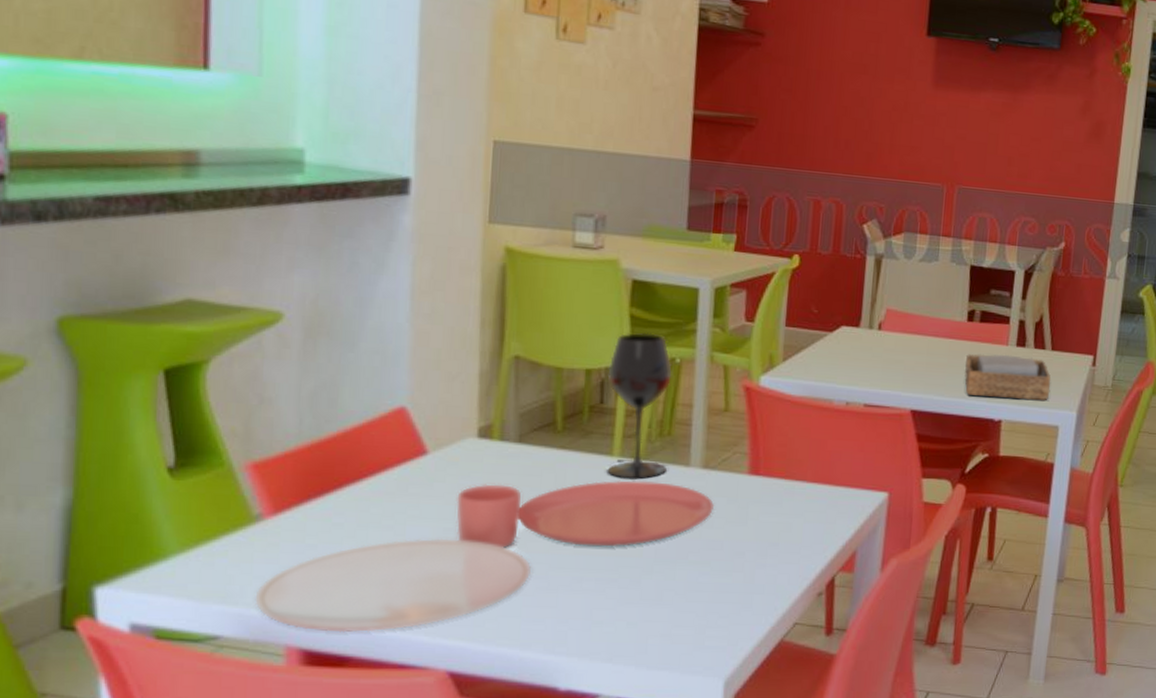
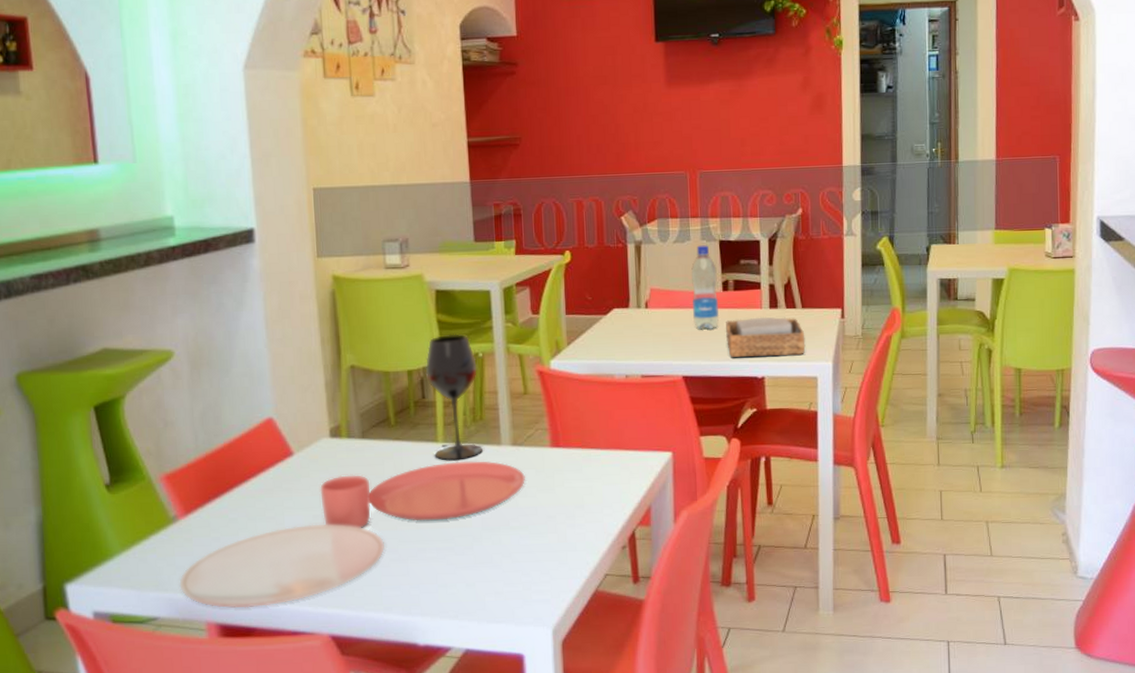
bottle: none [931,268,964,362] -> present [691,245,720,330]

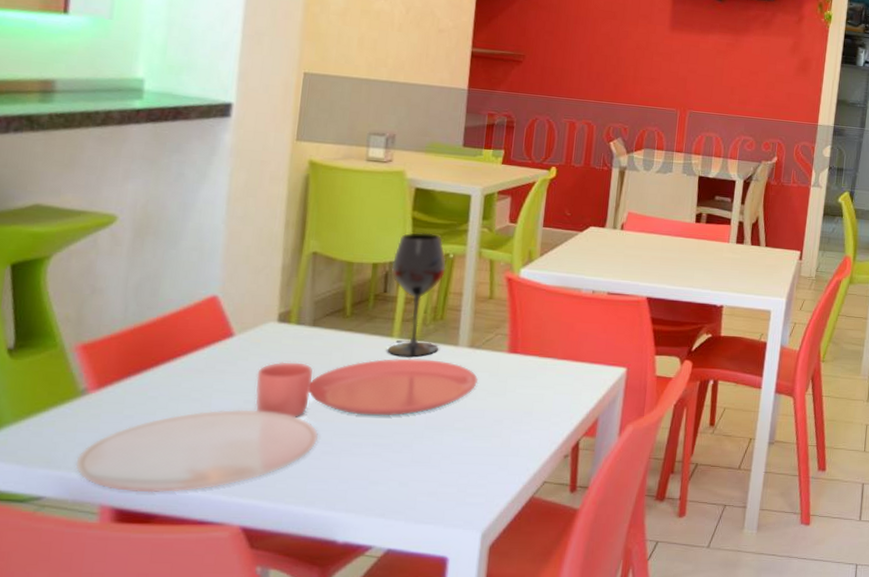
bottle: present [691,245,720,330] -> none [664,178,693,257]
napkin holder: present [726,317,806,358] -> none [693,250,765,290]

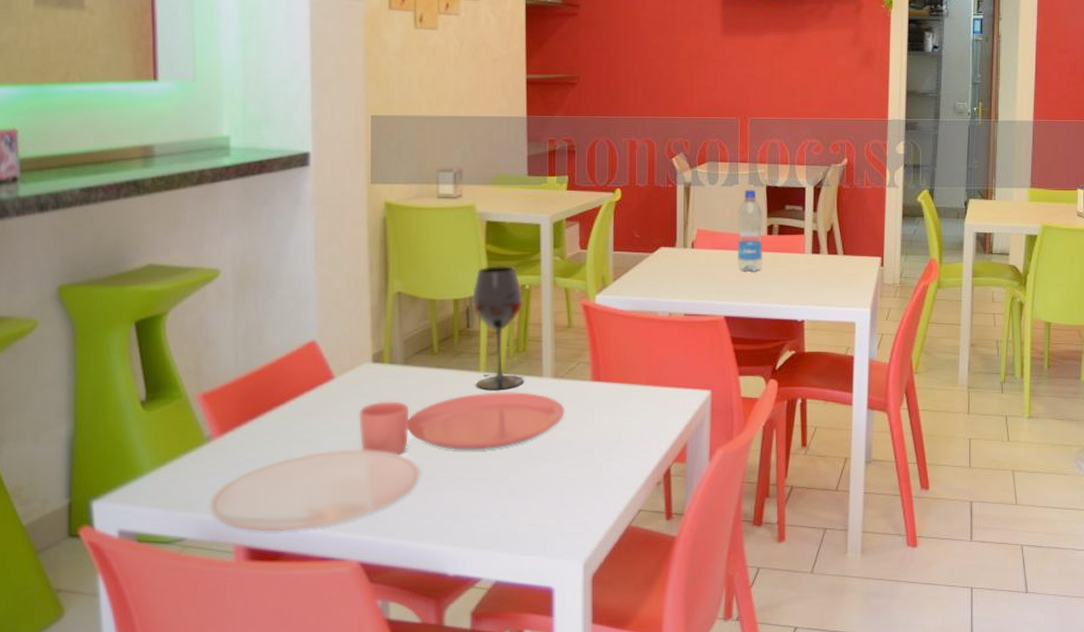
bottle: none [664,178,693,257] -> present [738,189,763,272]

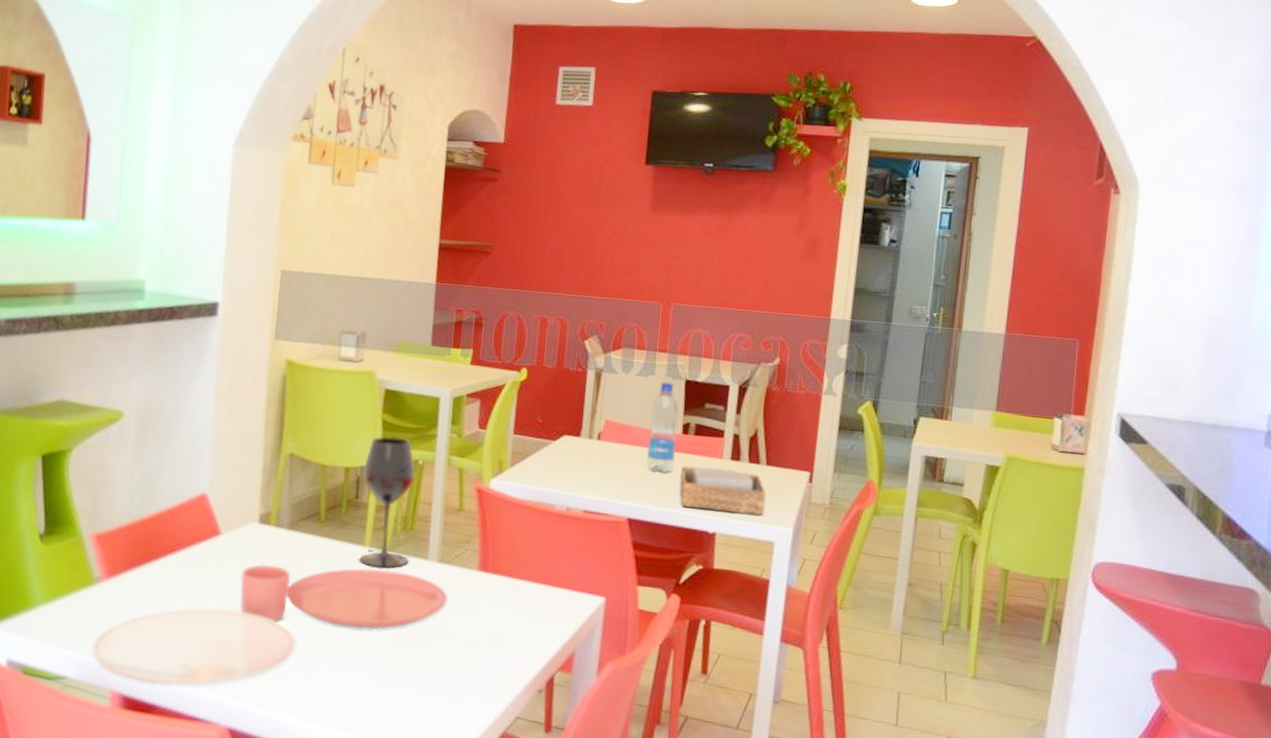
napkin holder: none [769,262,845,301] -> present [679,466,766,516]

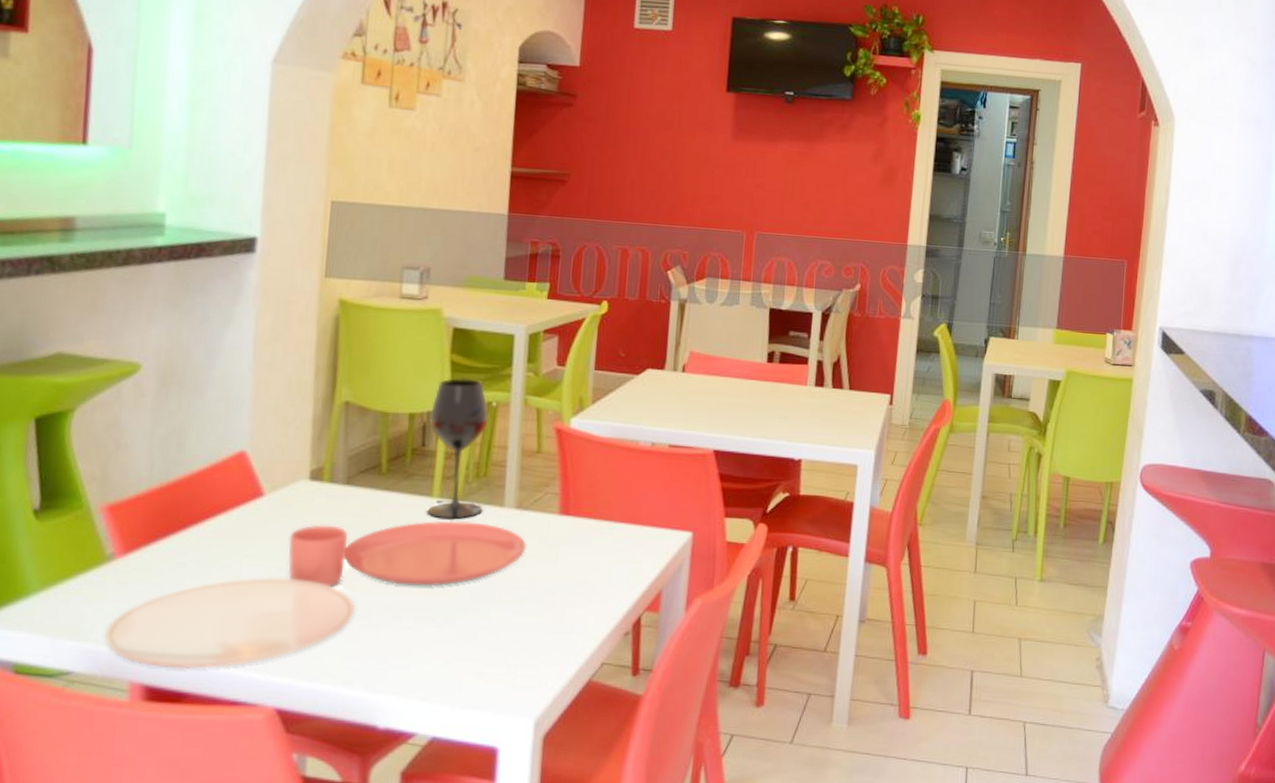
bottle: present [647,382,679,473] -> none [732,311,764,403]
napkin holder: present [679,466,766,516] -> none [765,394,850,440]

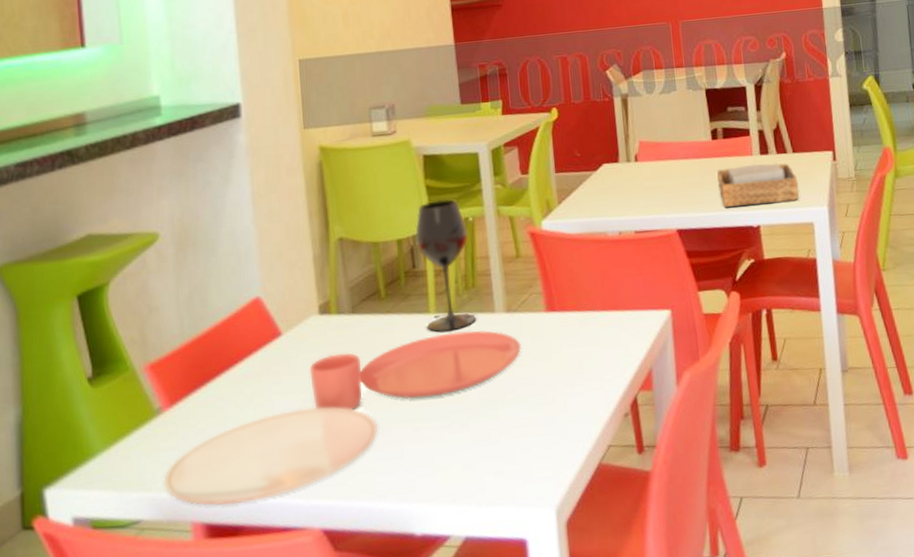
napkin holder: none [765,394,850,440] -> present [717,163,799,207]

